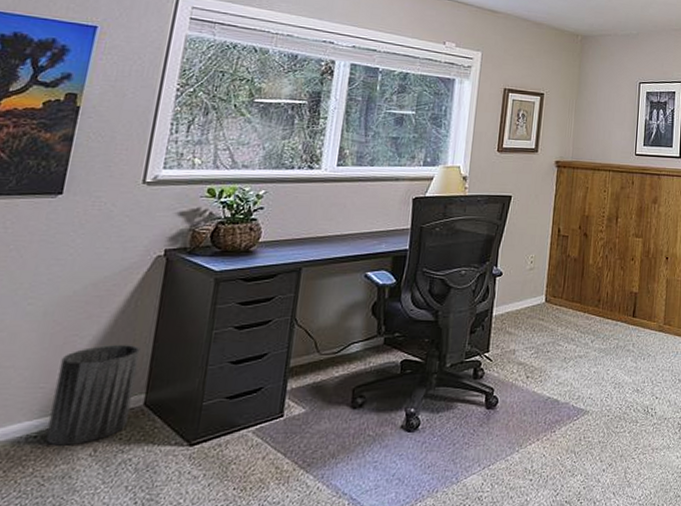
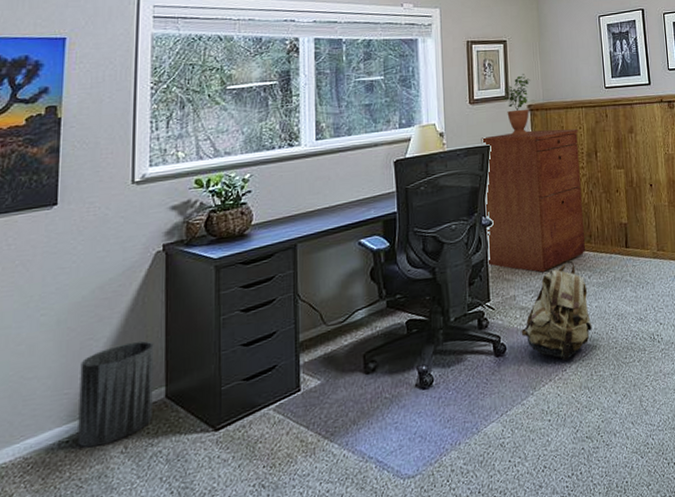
filing cabinet: none [492,186,603,330] -> present [481,128,585,272]
backpack: none [515,323,588,422] -> present [521,261,592,361]
potted plant: none [531,129,563,191] -> present [503,74,531,137]

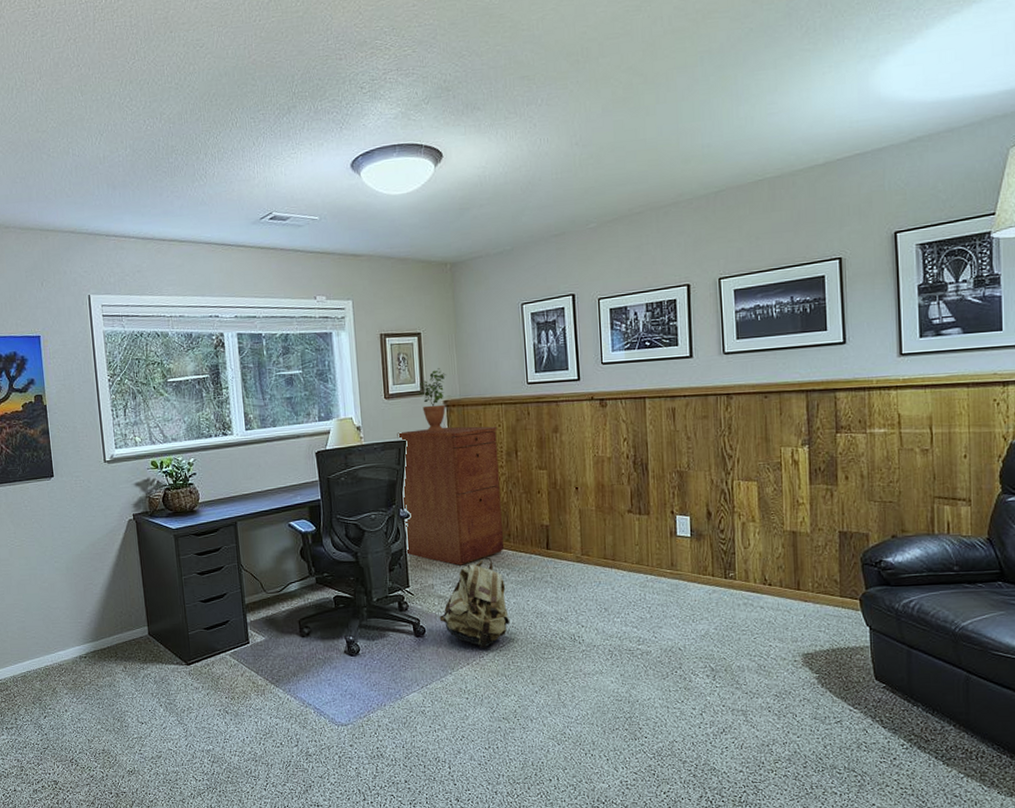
trash can: present [77,341,154,447] -> none [86,590,141,664]

